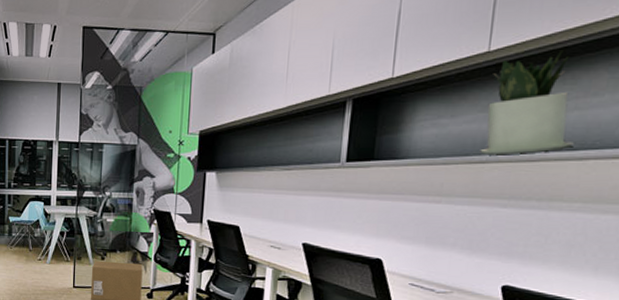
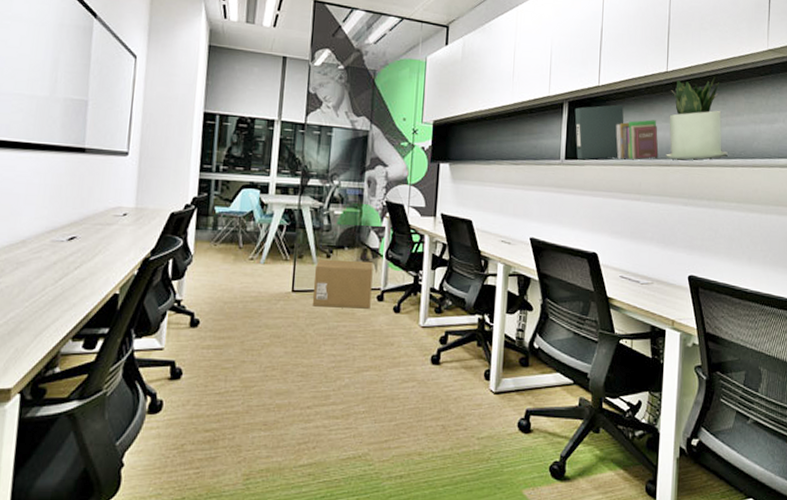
binder: none [360,97,425,161] -> present [574,104,624,160]
books: none [412,111,471,159] -> present [616,120,659,160]

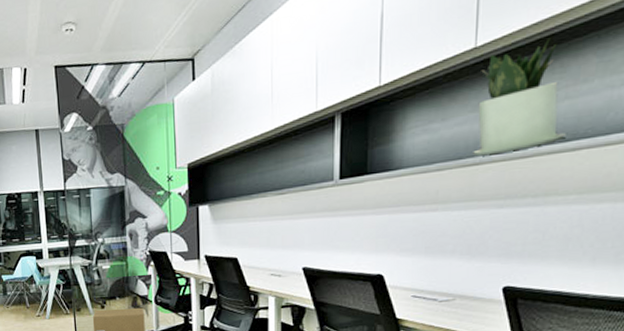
binder: present [574,104,624,160] -> none [349,103,414,177]
books: present [616,120,659,160] -> none [404,112,463,168]

